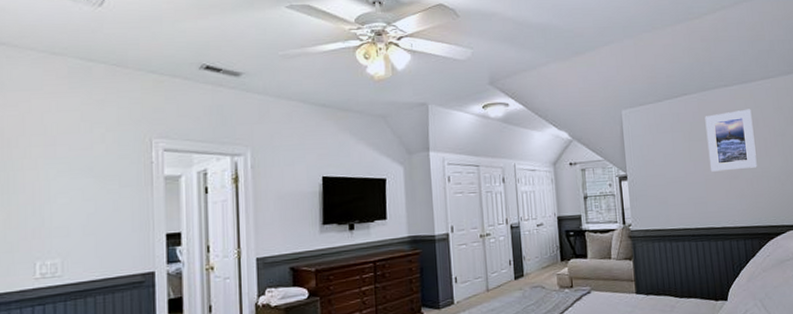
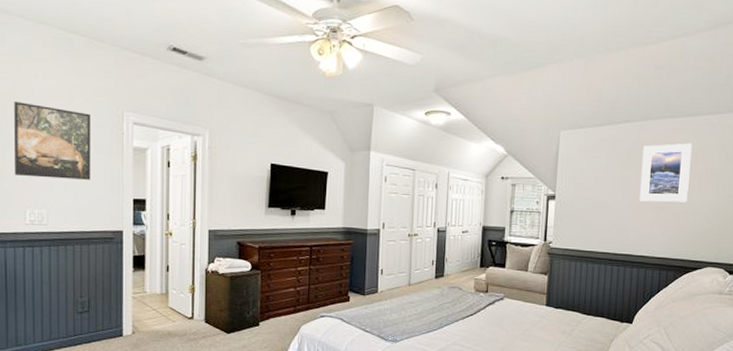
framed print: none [21,139,115,223] -> present [14,101,91,180]

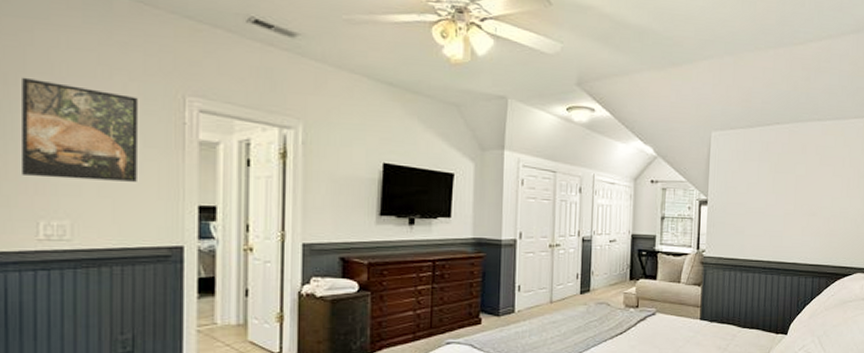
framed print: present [639,143,693,203] -> none [791,146,840,207]

